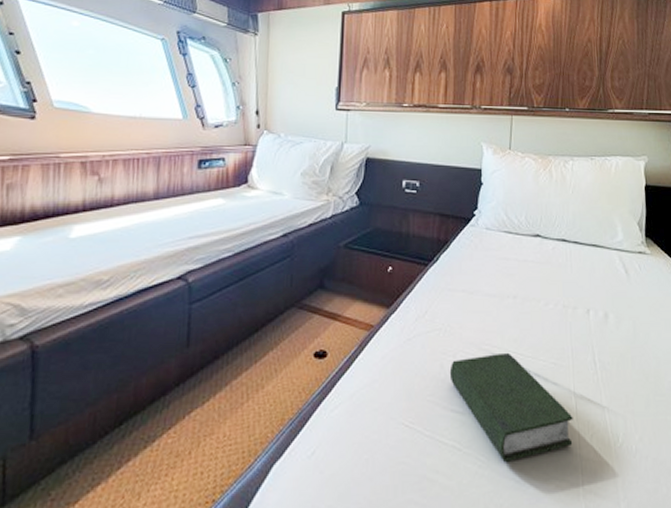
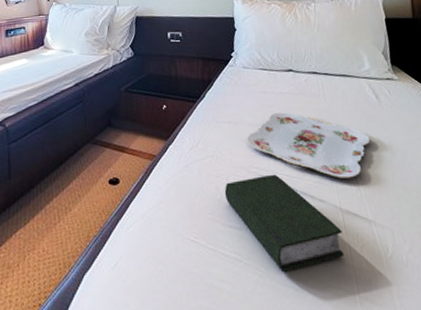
serving tray: none [482,283,614,360] -> present [247,112,370,179]

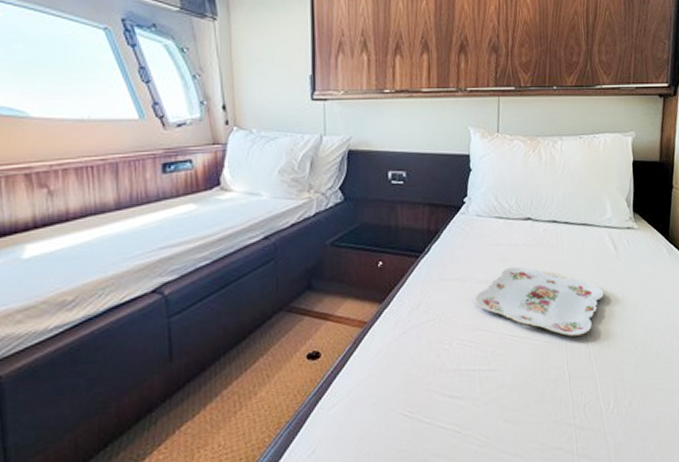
book: present [224,174,345,272] -> none [446,335,567,439]

